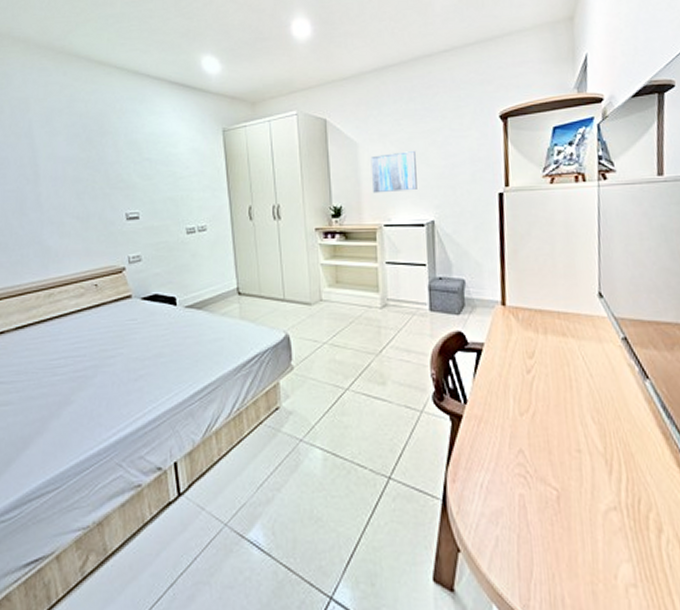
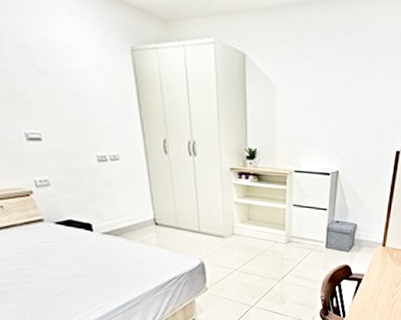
wall art: present [370,151,417,194] -> none [286,100,330,141]

